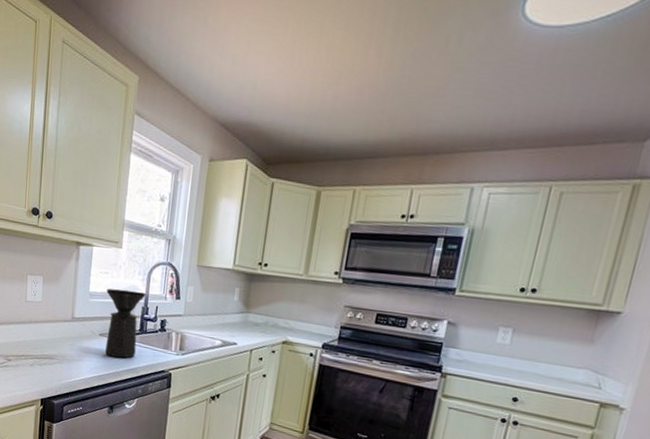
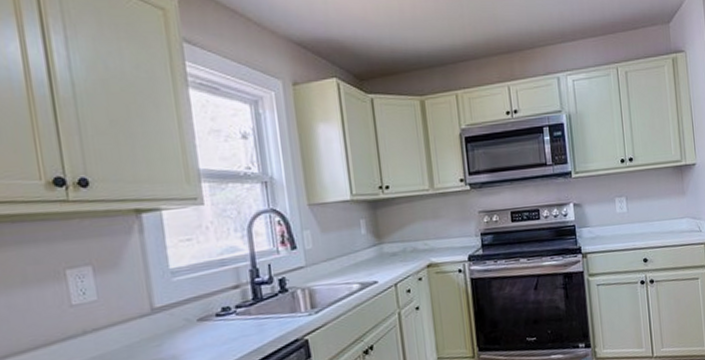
coffee maker: present [105,288,146,359] -> none [194,251,255,344]

